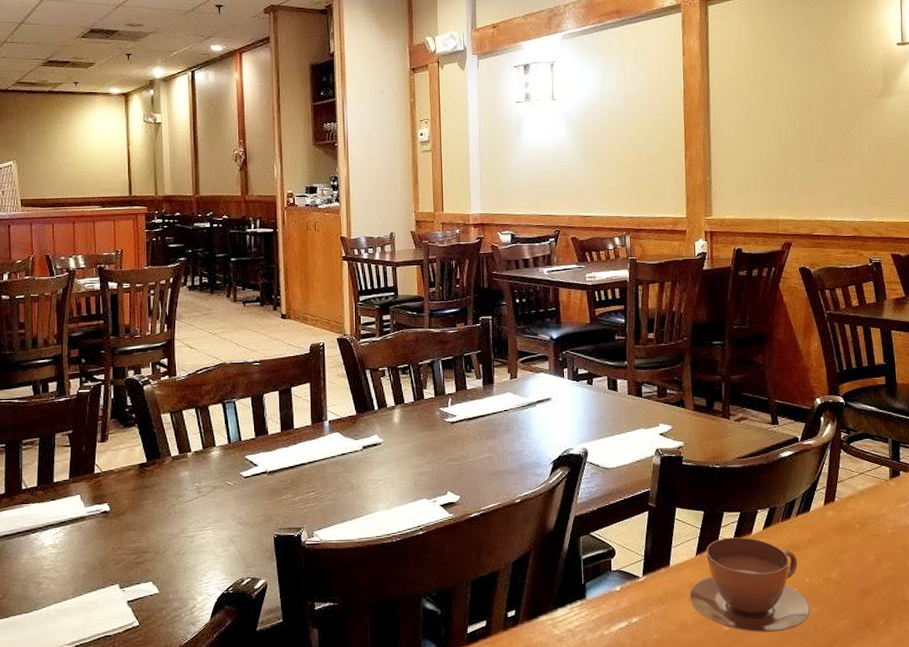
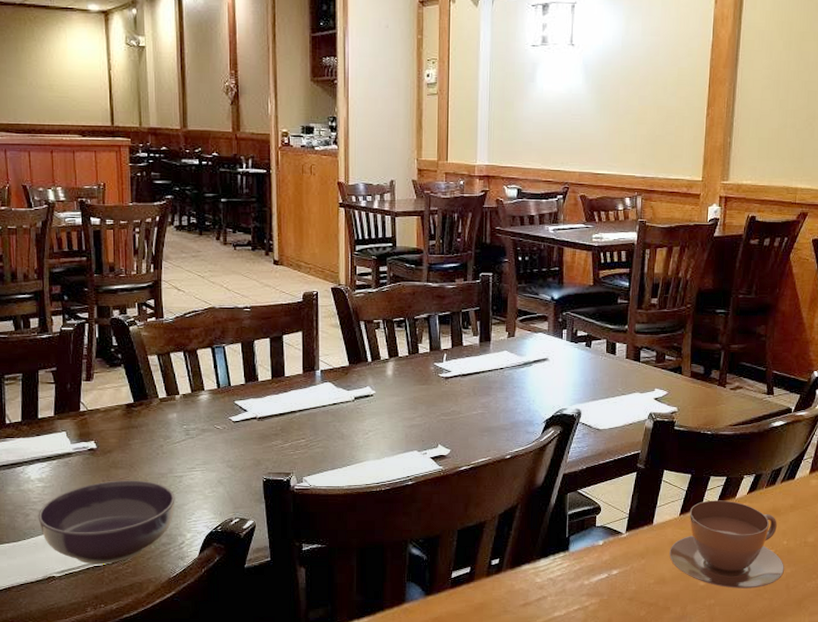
bowl: none [50,542,187,634] -> present [38,480,175,565]

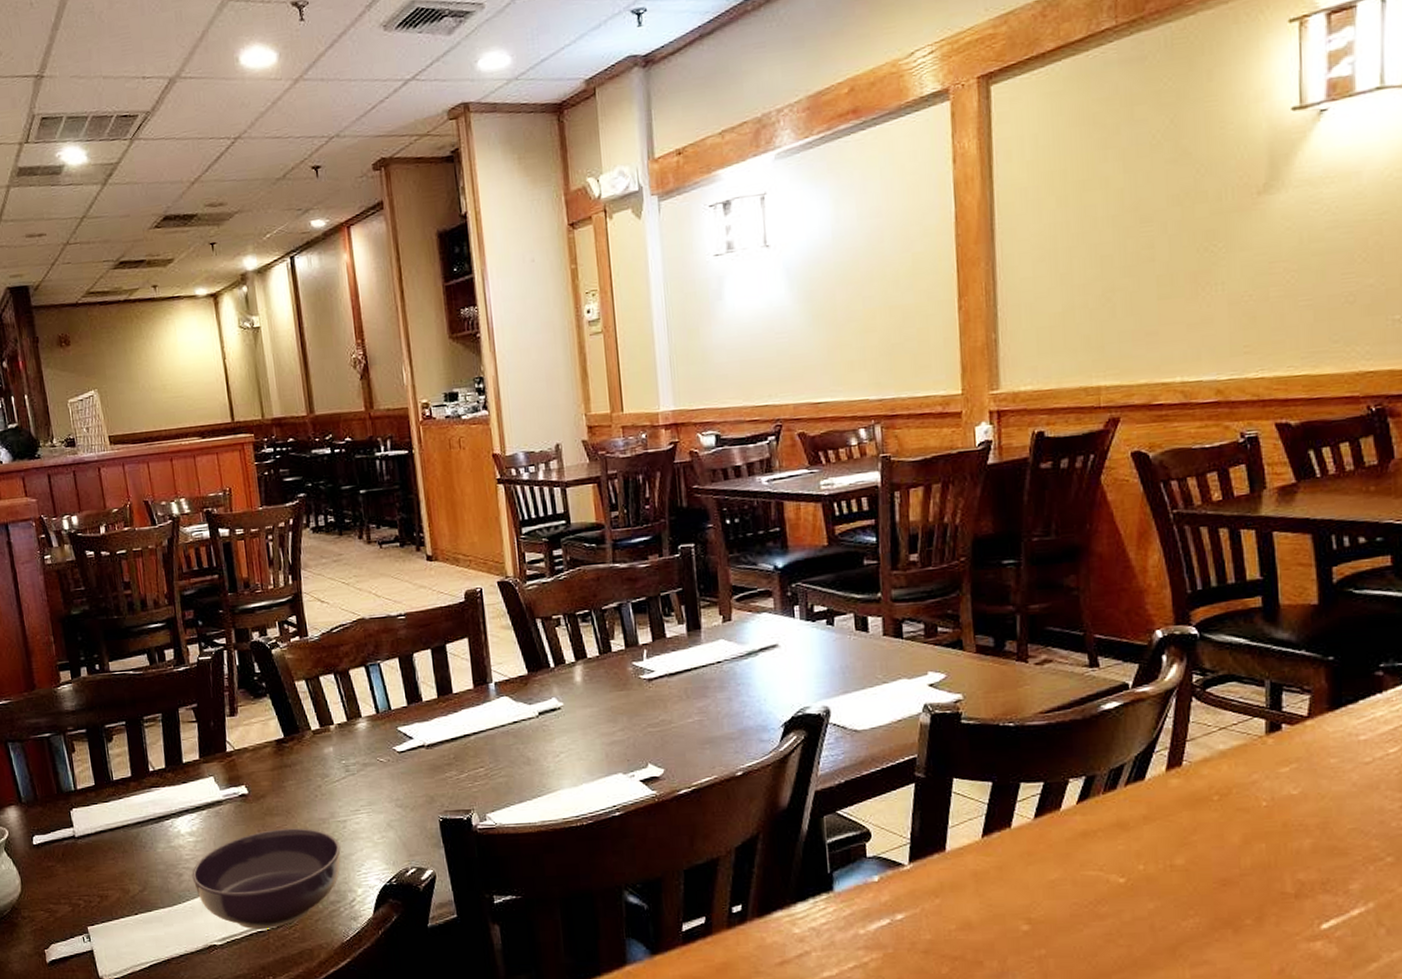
teacup: present [669,500,784,589] -> none [973,814,1144,933]

